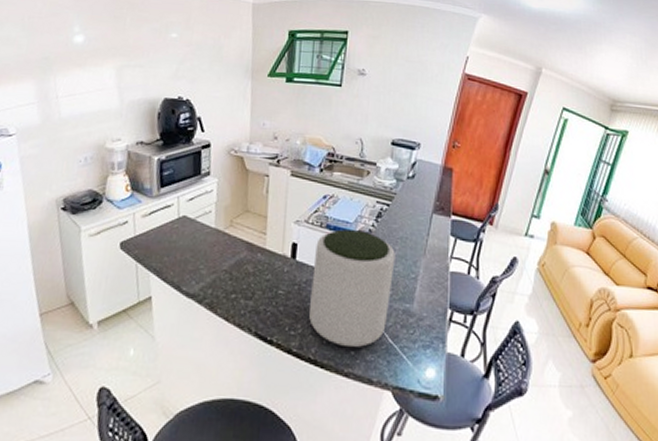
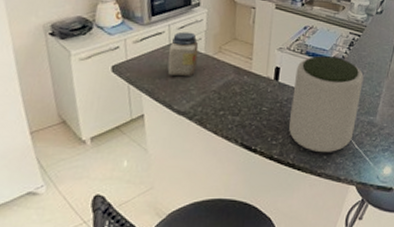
jar: none [176,204,209,255] -> present [167,31,199,77]

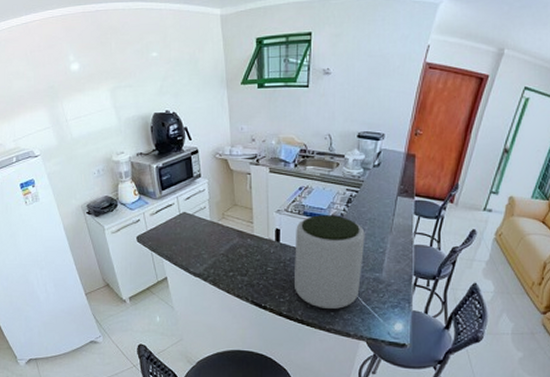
jar: present [167,31,199,77] -> none [179,202,205,243]

